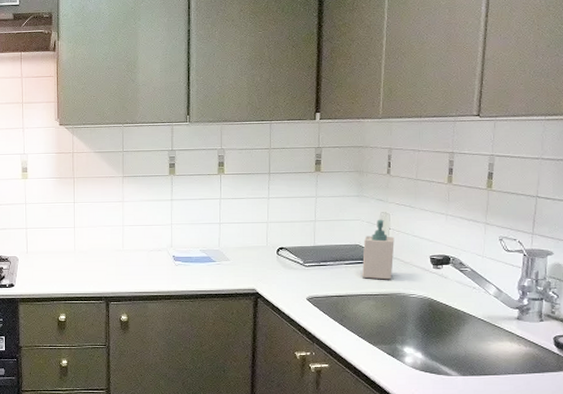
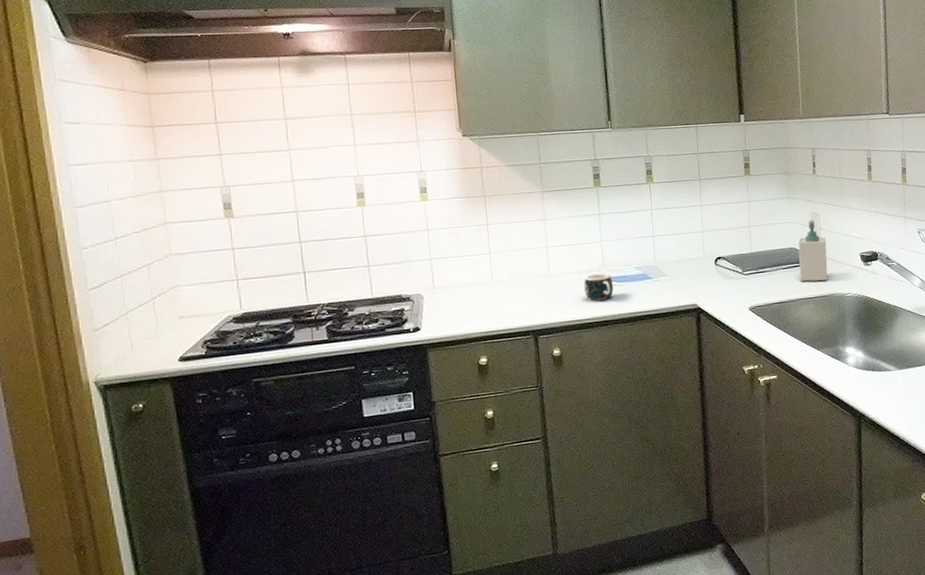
mug: none [153,252,179,277] -> present [584,273,613,301]

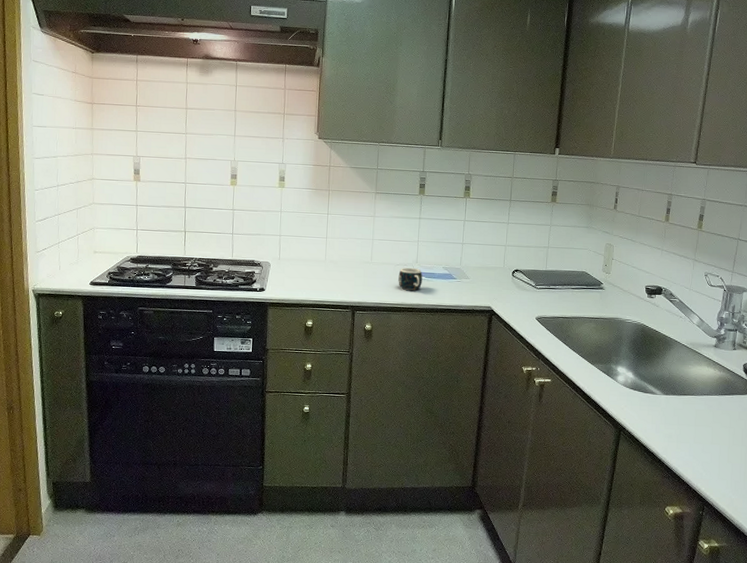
soap bottle: present [798,220,828,282] -> none [586,250,616,305]

